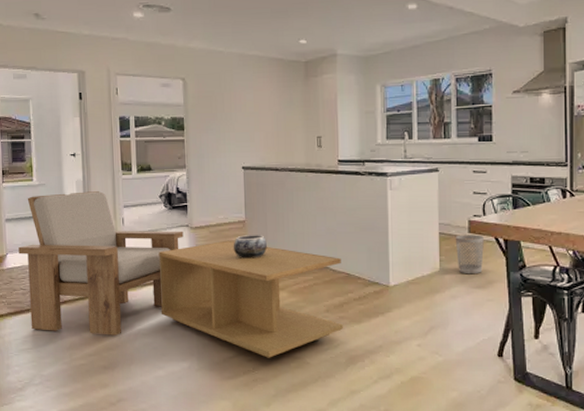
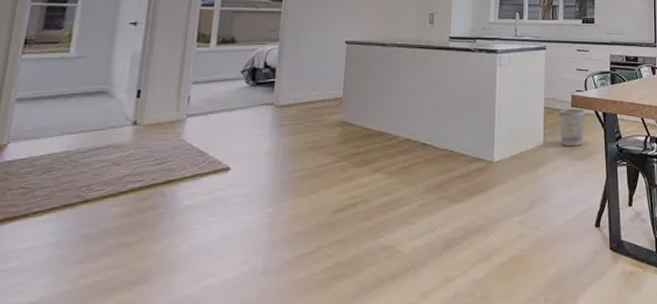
armchair: present [18,191,184,336] -> none [26,65,266,241]
coffee table: present [158,241,343,358] -> none [222,120,445,250]
decorative bowl: present [233,235,268,259] -> none [324,112,366,139]

